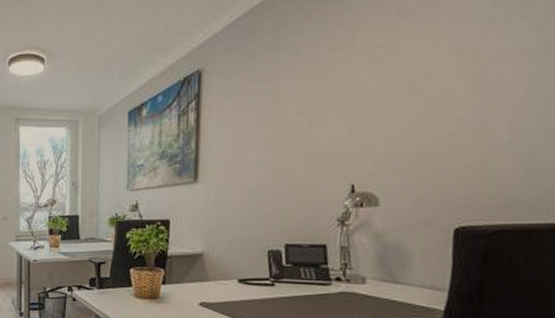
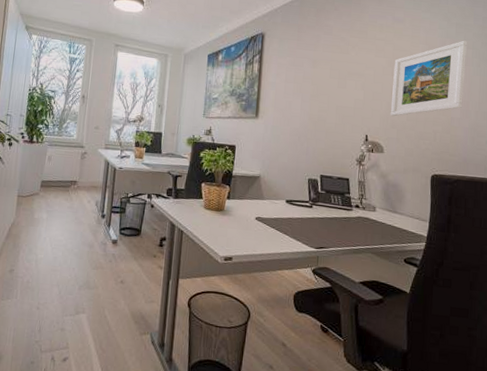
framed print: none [390,21,527,154] -> present [390,40,467,117]

